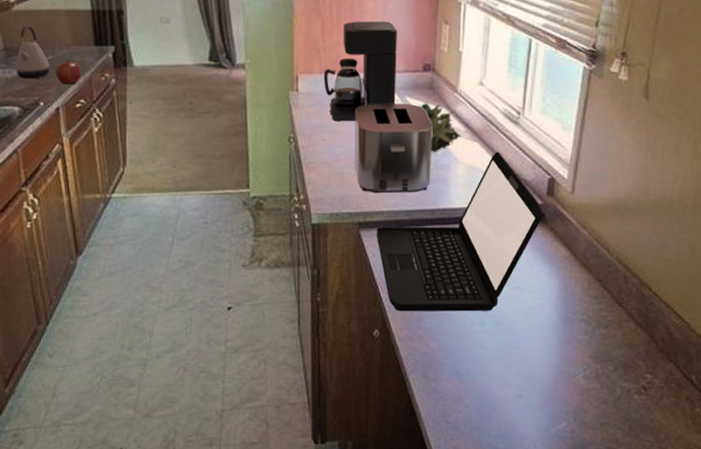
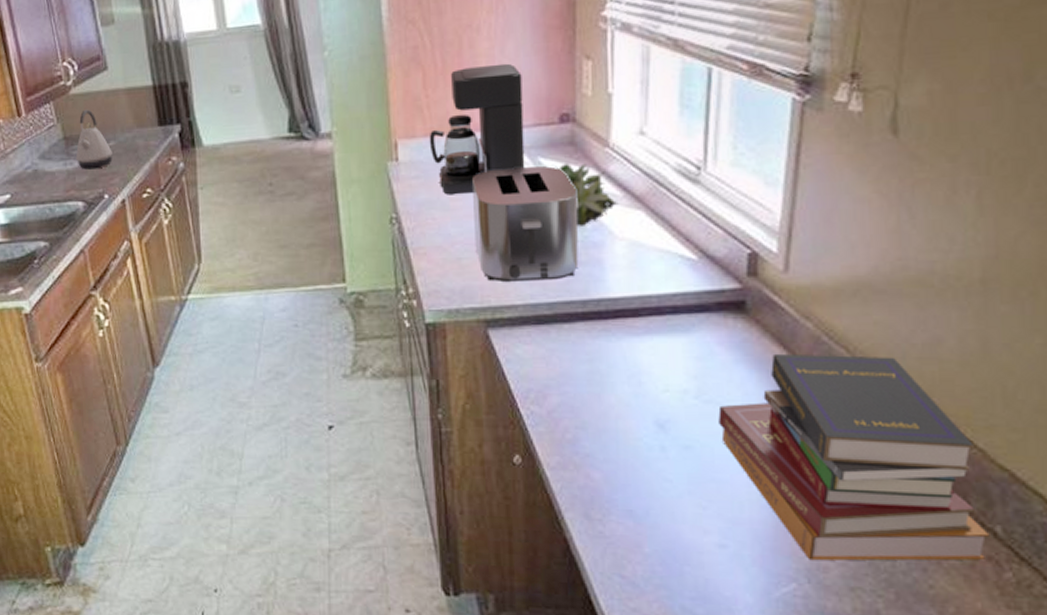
fruit: present [56,60,82,85] -> none [119,145,147,173]
laptop: present [377,151,543,312] -> none [510,220,743,433]
books: none [522,253,689,405] -> present [718,353,990,561]

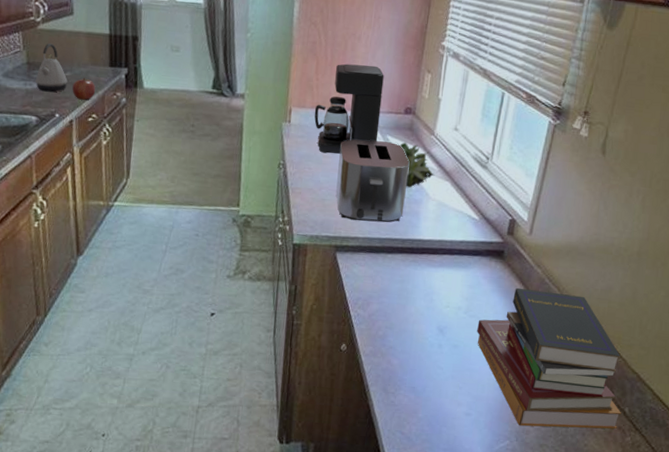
fruit: none [119,145,147,173] -> present [72,78,96,100]

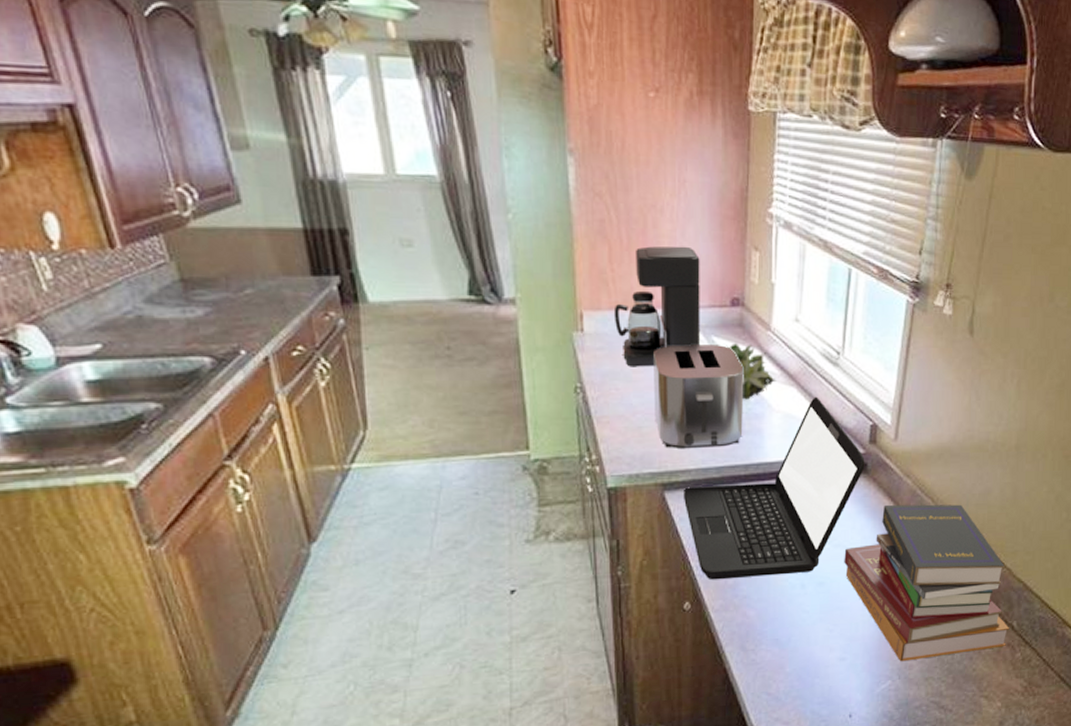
kettle: present [35,43,68,92] -> none [198,247,251,320]
fruit: present [72,78,96,100] -> none [259,295,297,327]
laptop: none [351,191,503,335] -> present [684,396,865,580]

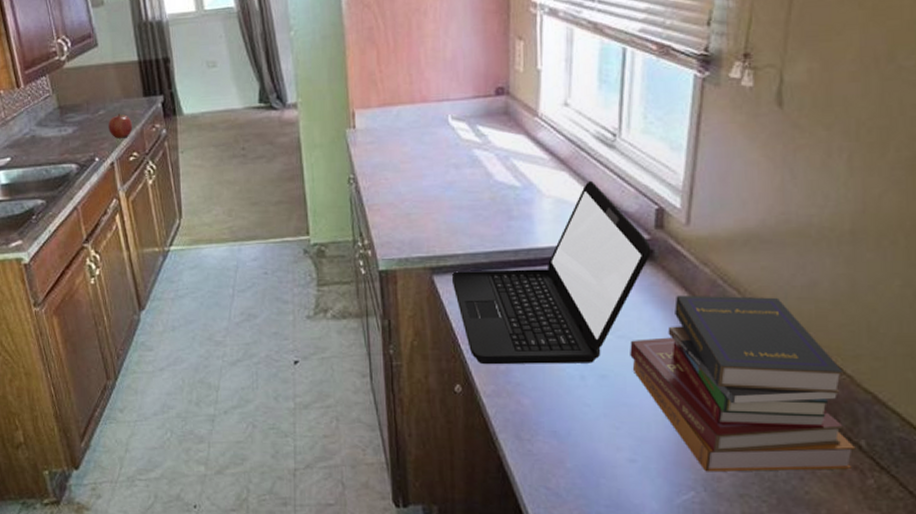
fruit: none [259,295,297,327] -> present [108,114,133,139]
coffee maker: present [613,246,701,367] -> none [382,43,466,159]
toaster: present [654,344,744,449] -> none [420,133,511,235]
succulent plant: present [726,342,777,400] -> none [491,130,546,186]

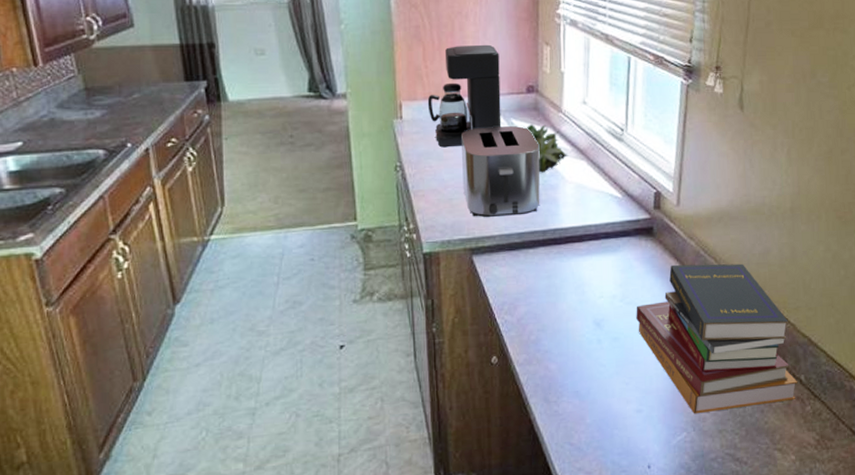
fruit: present [108,114,133,139] -> none [143,98,172,124]
coffee maker: none [382,43,466,159] -> present [427,44,502,148]
toaster: none [420,133,511,235] -> present [461,126,540,218]
laptop: present [452,180,651,365] -> none [490,168,651,336]
succulent plant: none [491,130,546,186] -> present [523,123,569,173]

